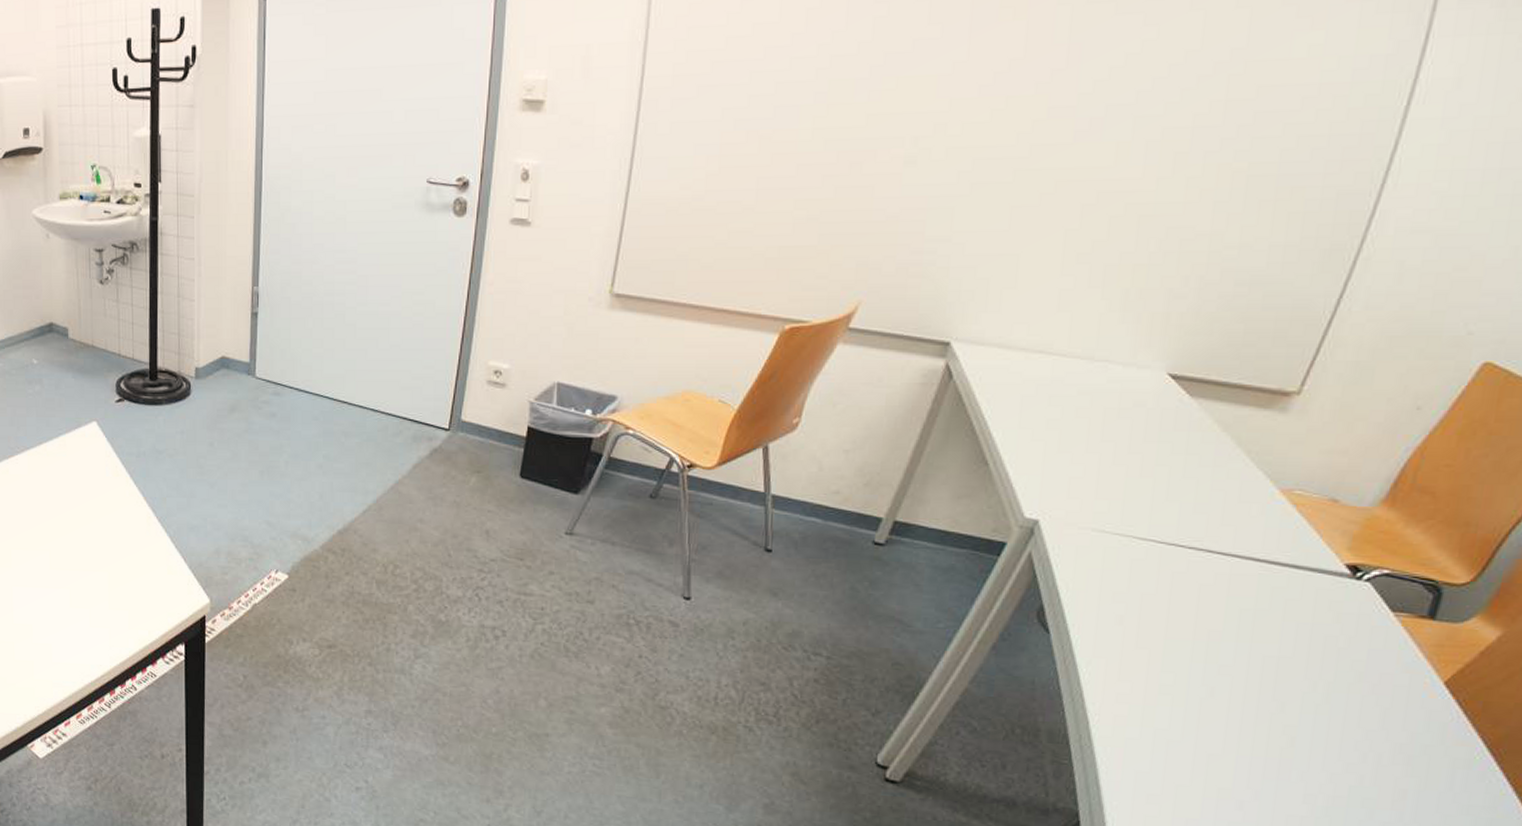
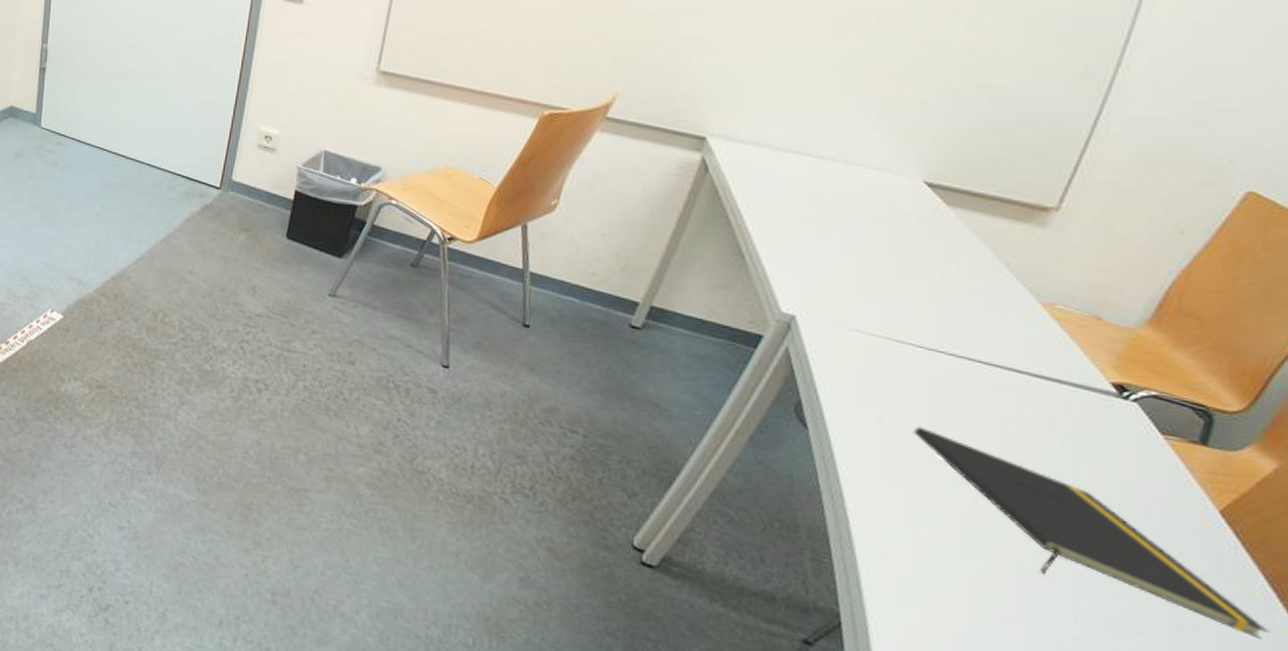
notepad: none [1153,622,1486,802] -> present [913,426,1269,639]

